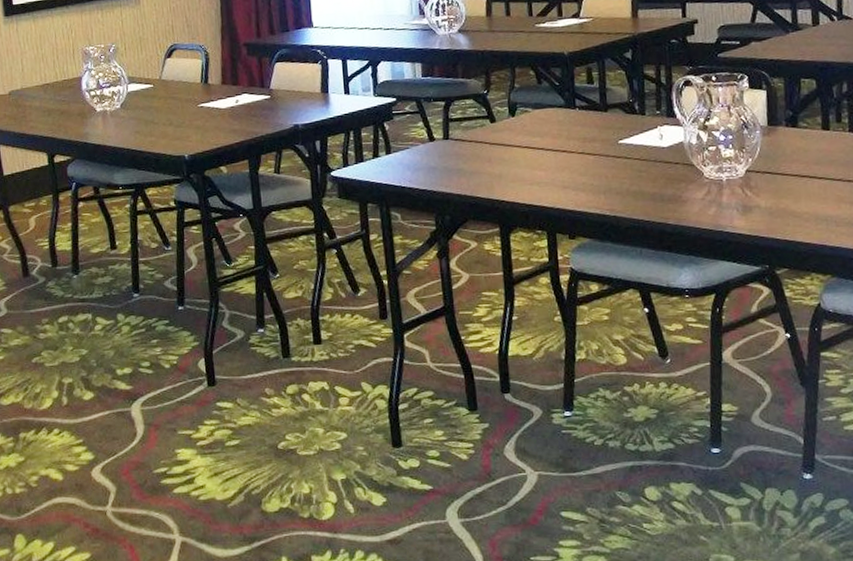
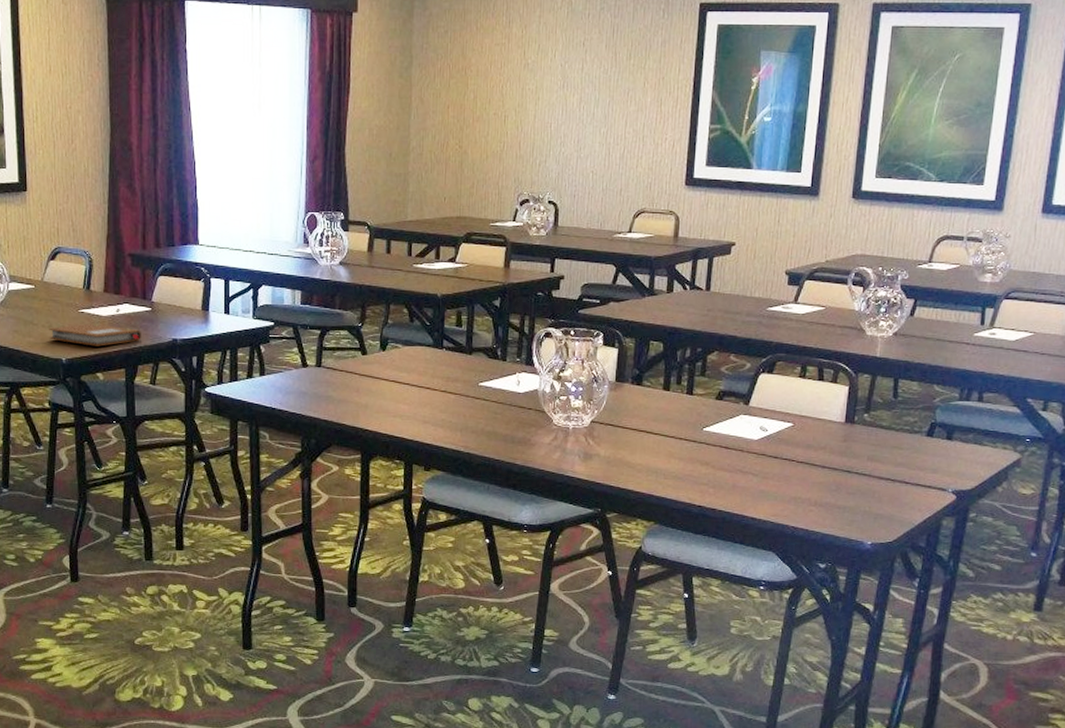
notebook: none [170,117,262,140] -> present [49,323,141,347]

